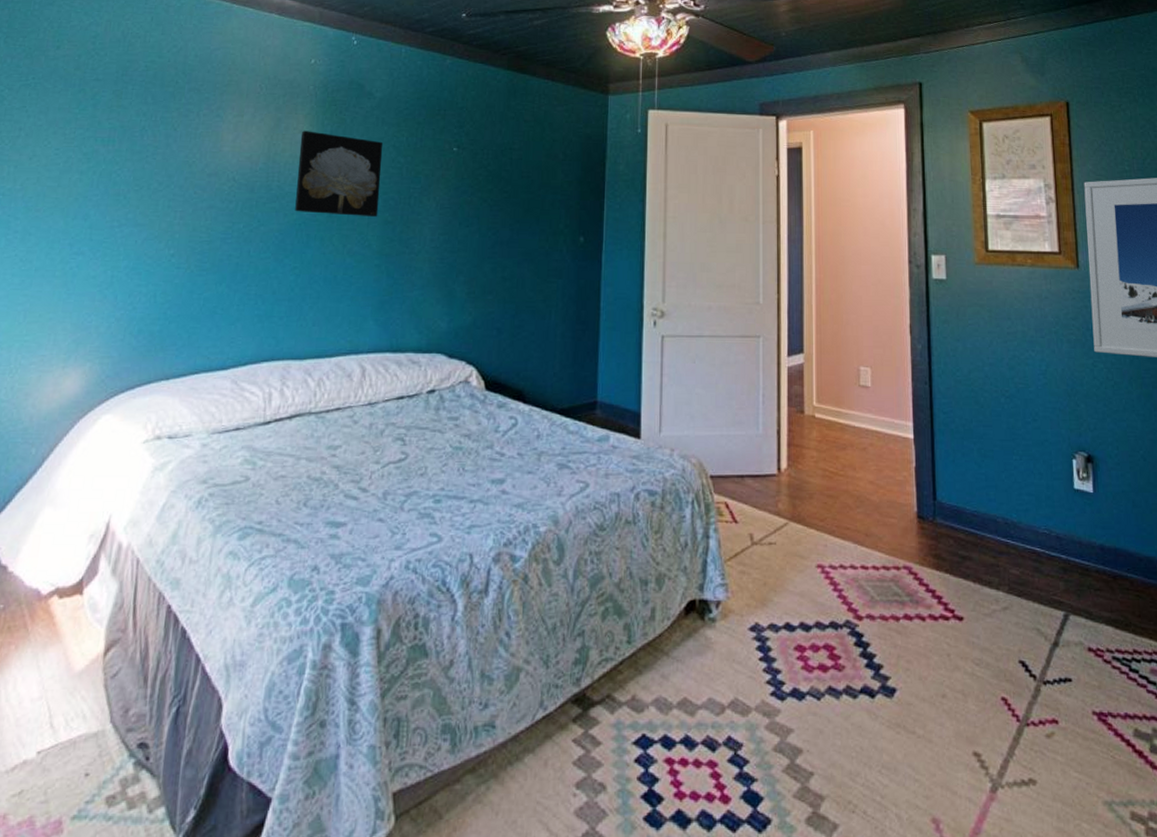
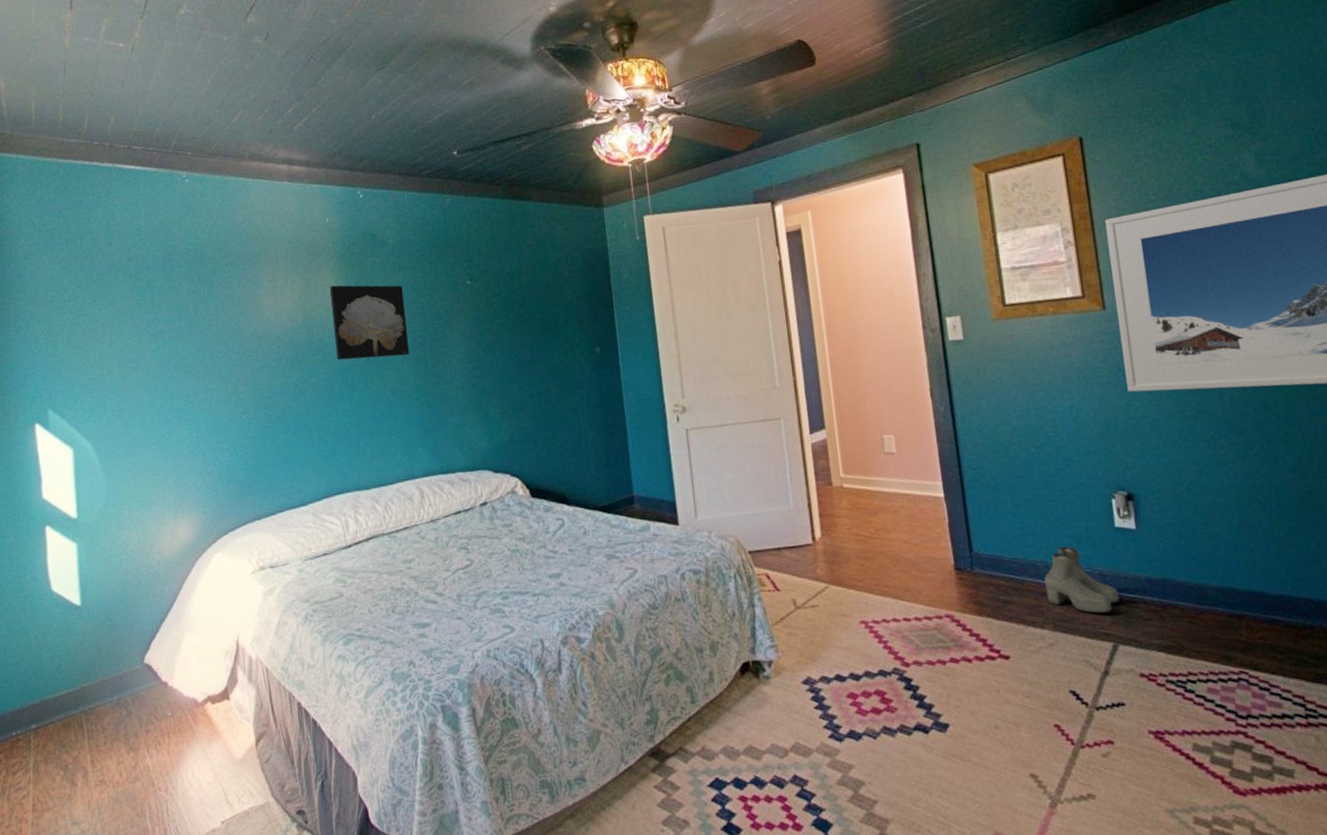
boots: none [1003,504,1073,578] -> present [1044,546,1119,614]

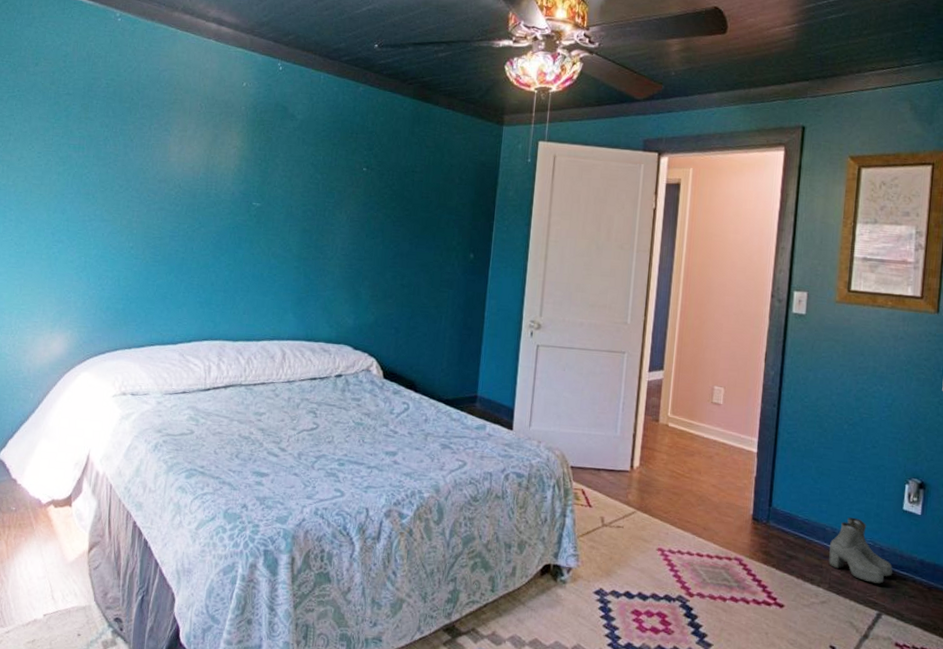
wall art: present [329,285,410,361] -> none [229,146,303,226]

